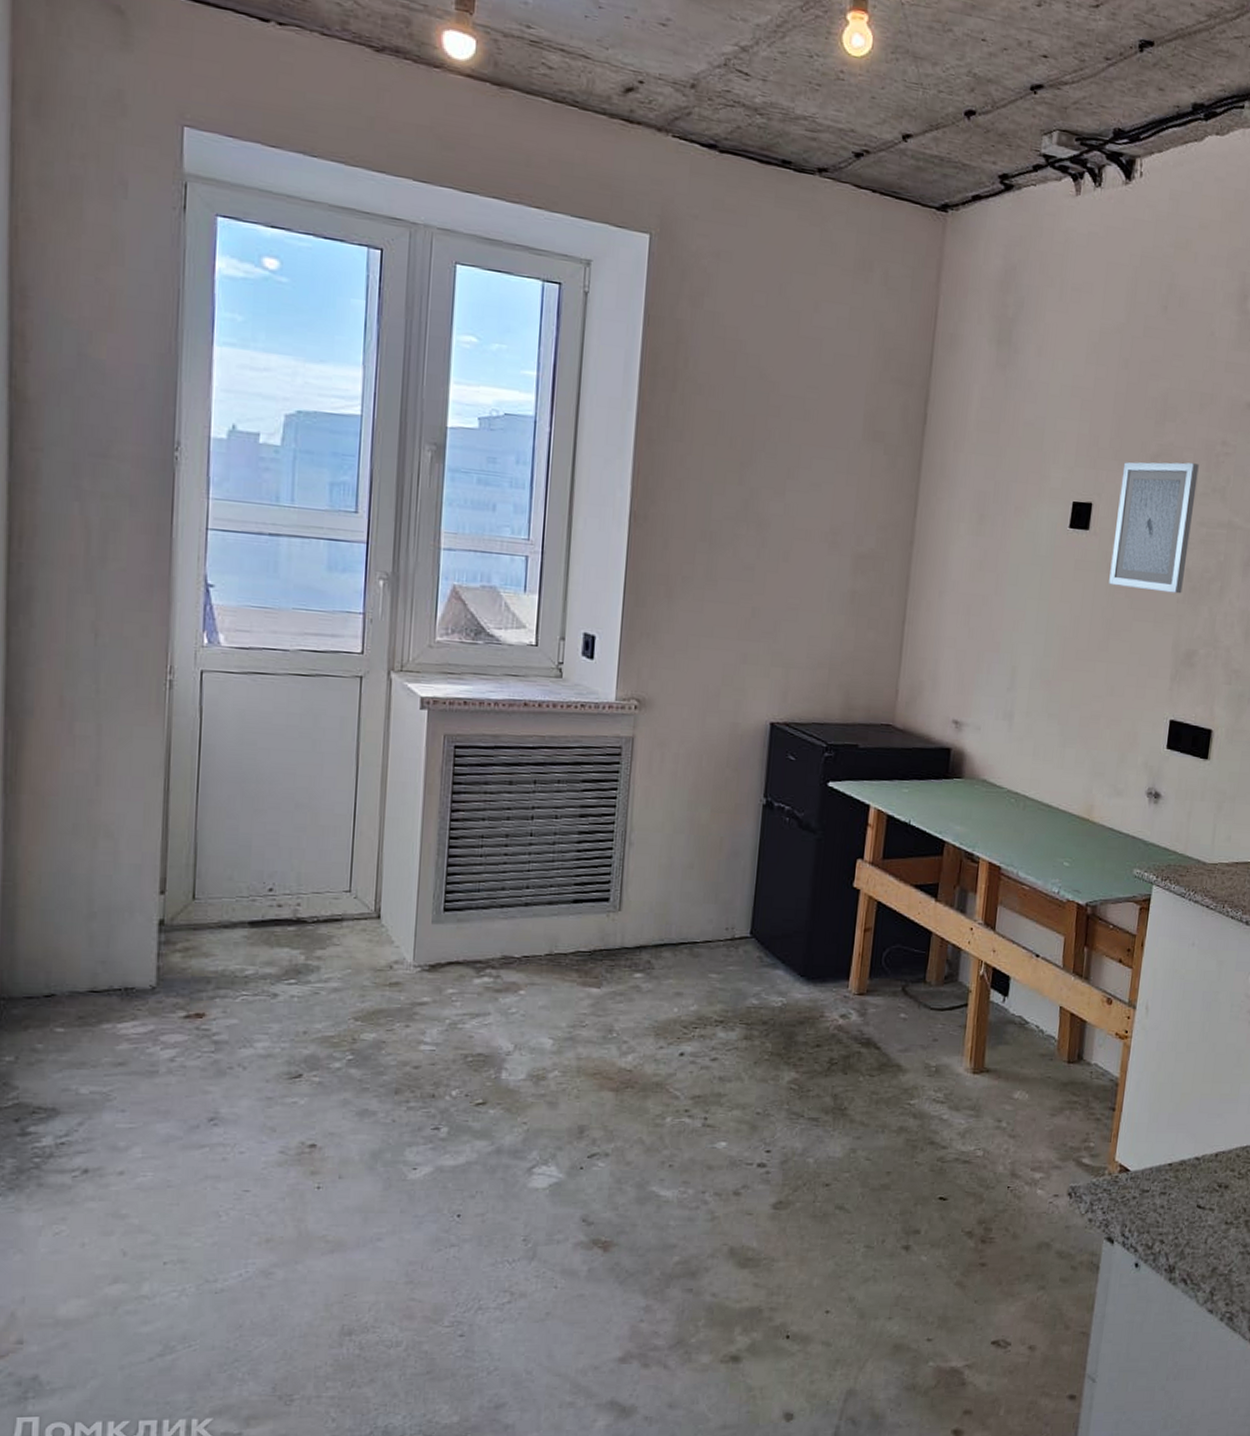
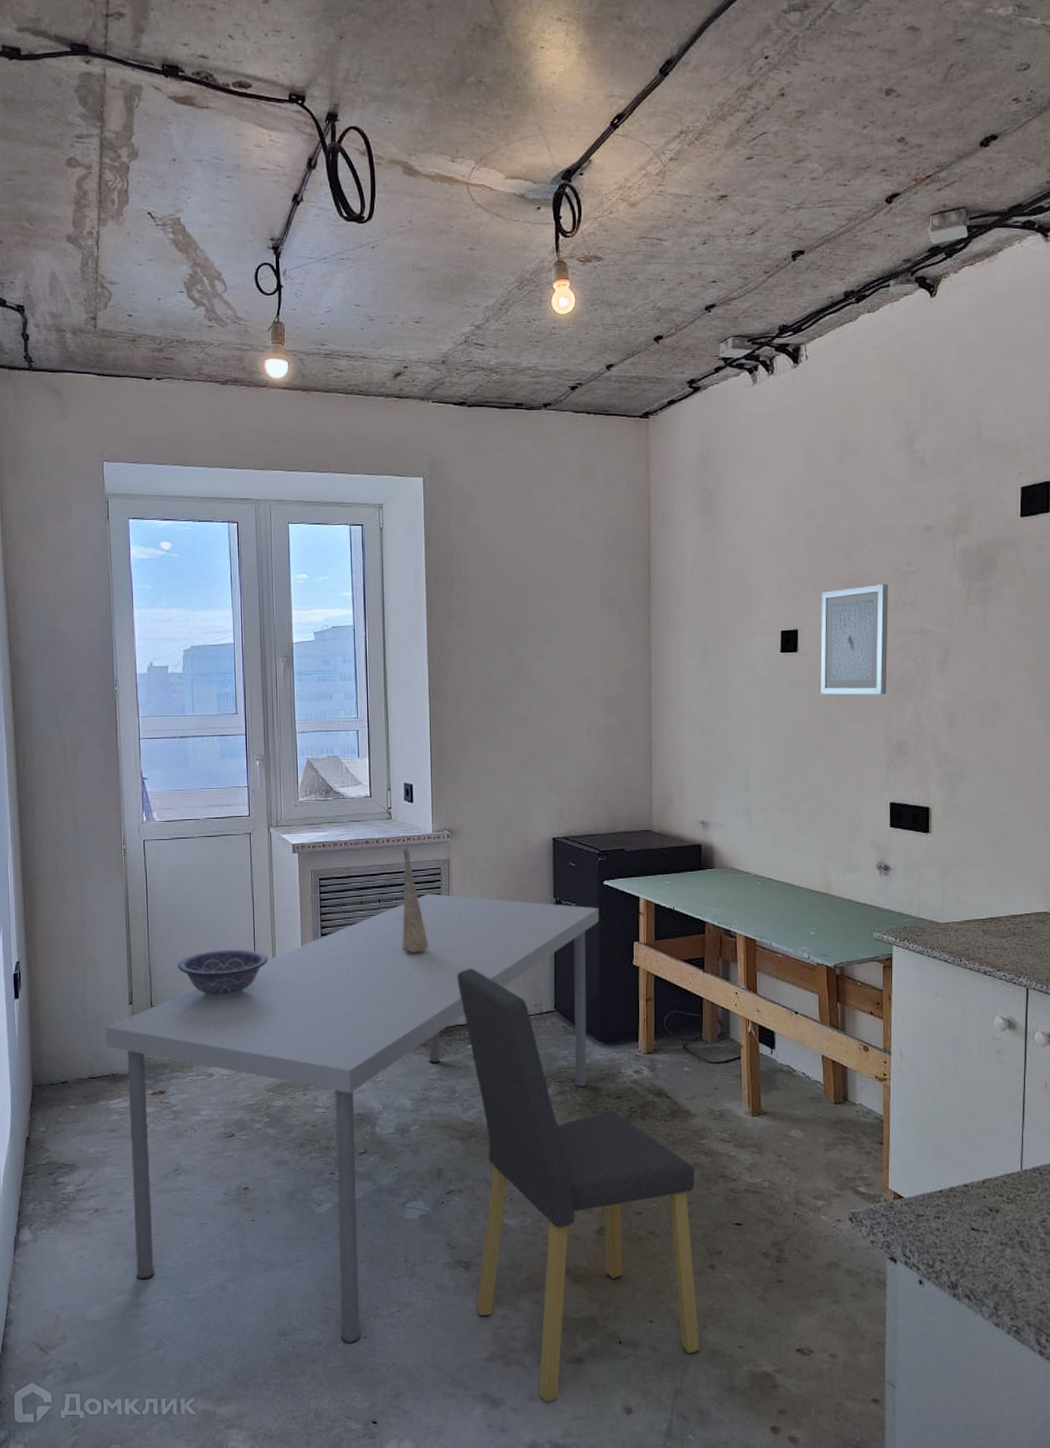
dining table: none [118,778,819,1344] -> present [105,893,600,1344]
decorative bowl: none [238,829,372,896] -> present [178,949,268,1000]
decorative vase: none [561,716,595,854] -> present [402,847,428,954]
dining chair: none [611,877,899,1410] -> present [457,968,700,1403]

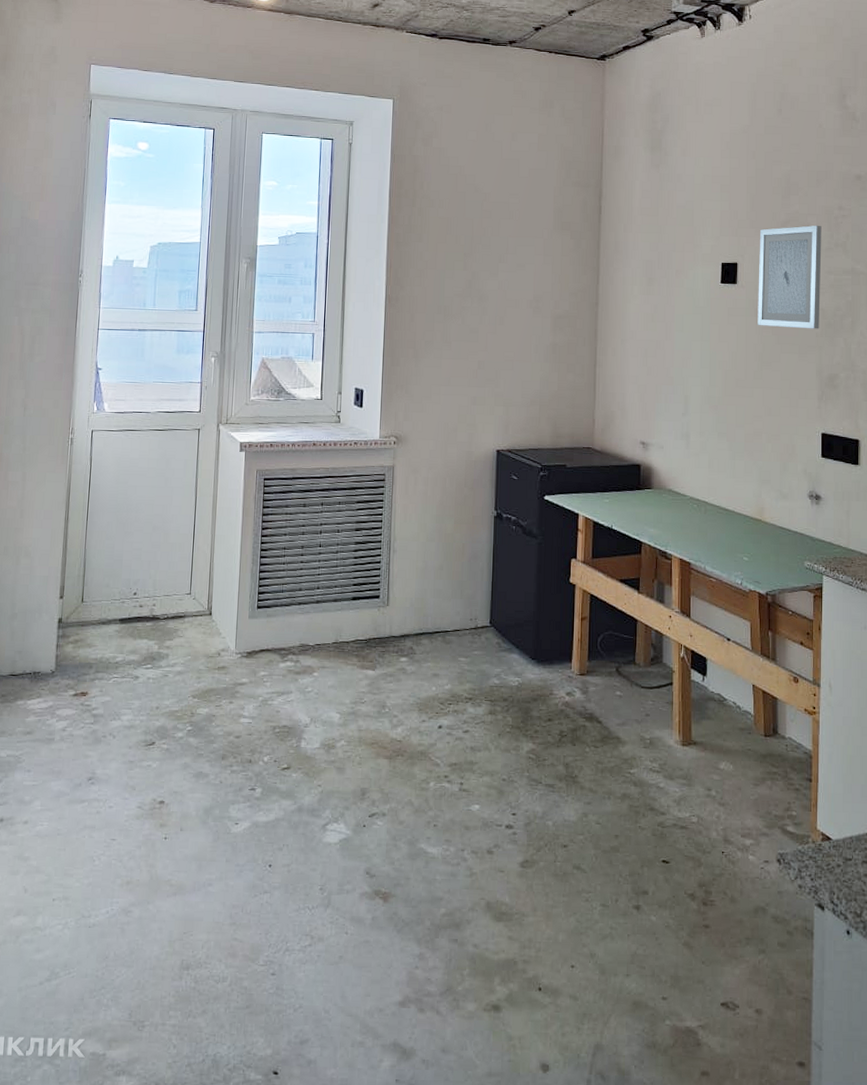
dining table: present [105,893,600,1344] -> none [30,499,539,981]
decorative bowl: present [178,949,268,1000] -> none [113,546,206,598]
decorative vase: present [402,847,428,954] -> none [342,451,368,560]
dining chair: present [457,968,700,1403] -> none [391,577,623,1056]

